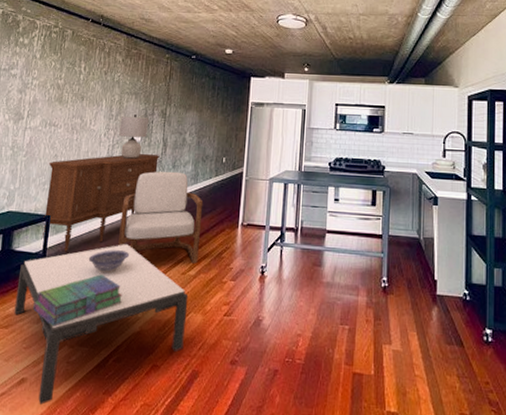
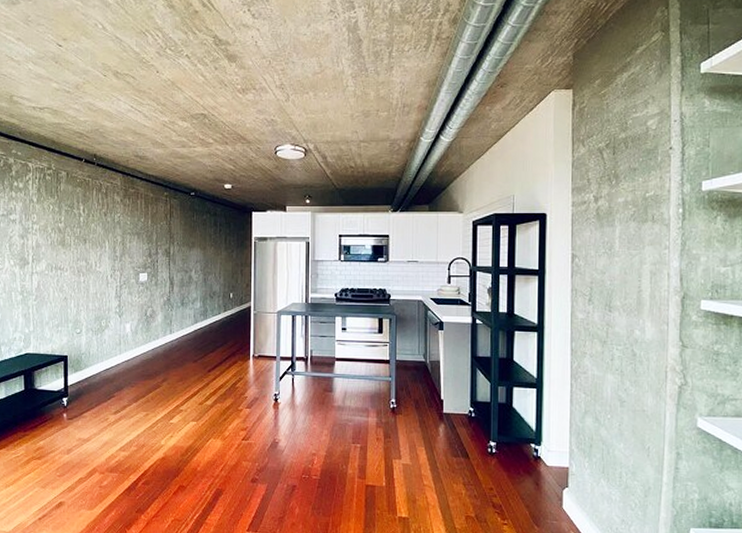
coffee table: present [14,244,189,405] -> none [44,379,207,524]
stack of books: present [33,274,122,327] -> none [62,408,145,456]
sideboard: present [42,153,160,252] -> none [59,292,168,389]
decorative bowl: present [88,250,130,274] -> none [108,385,148,407]
armchair: present [118,171,204,264] -> none [135,308,214,394]
lamp: present [119,115,149,159] -> none [125,255,153,298]

